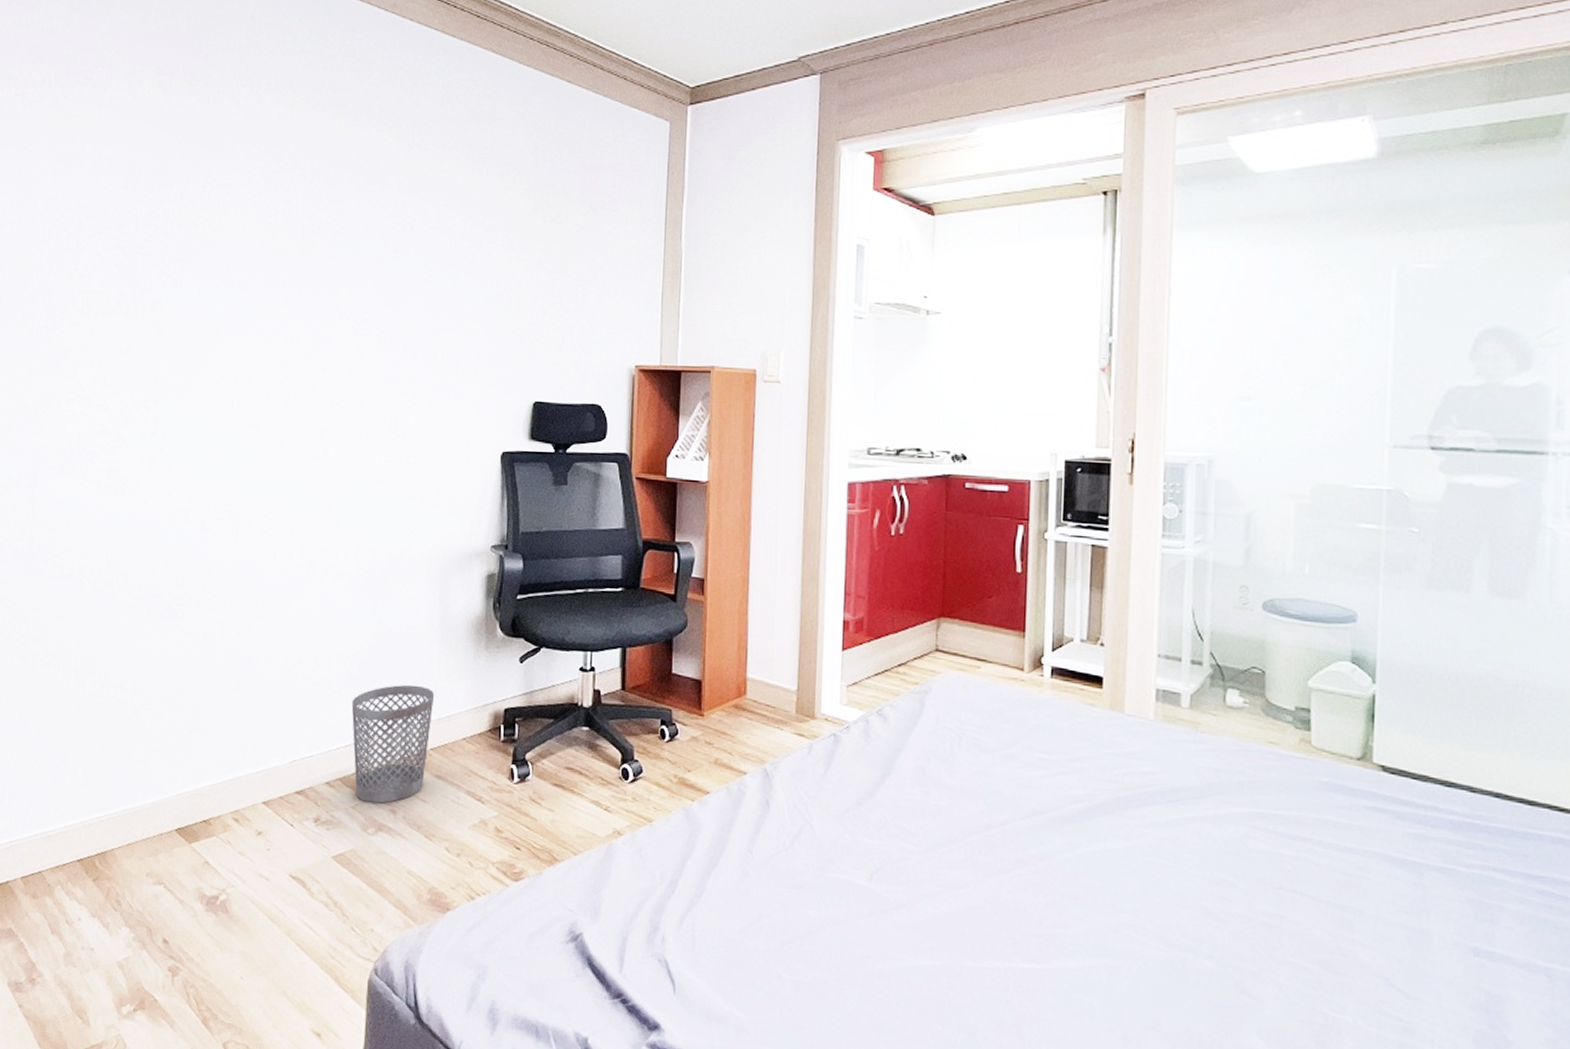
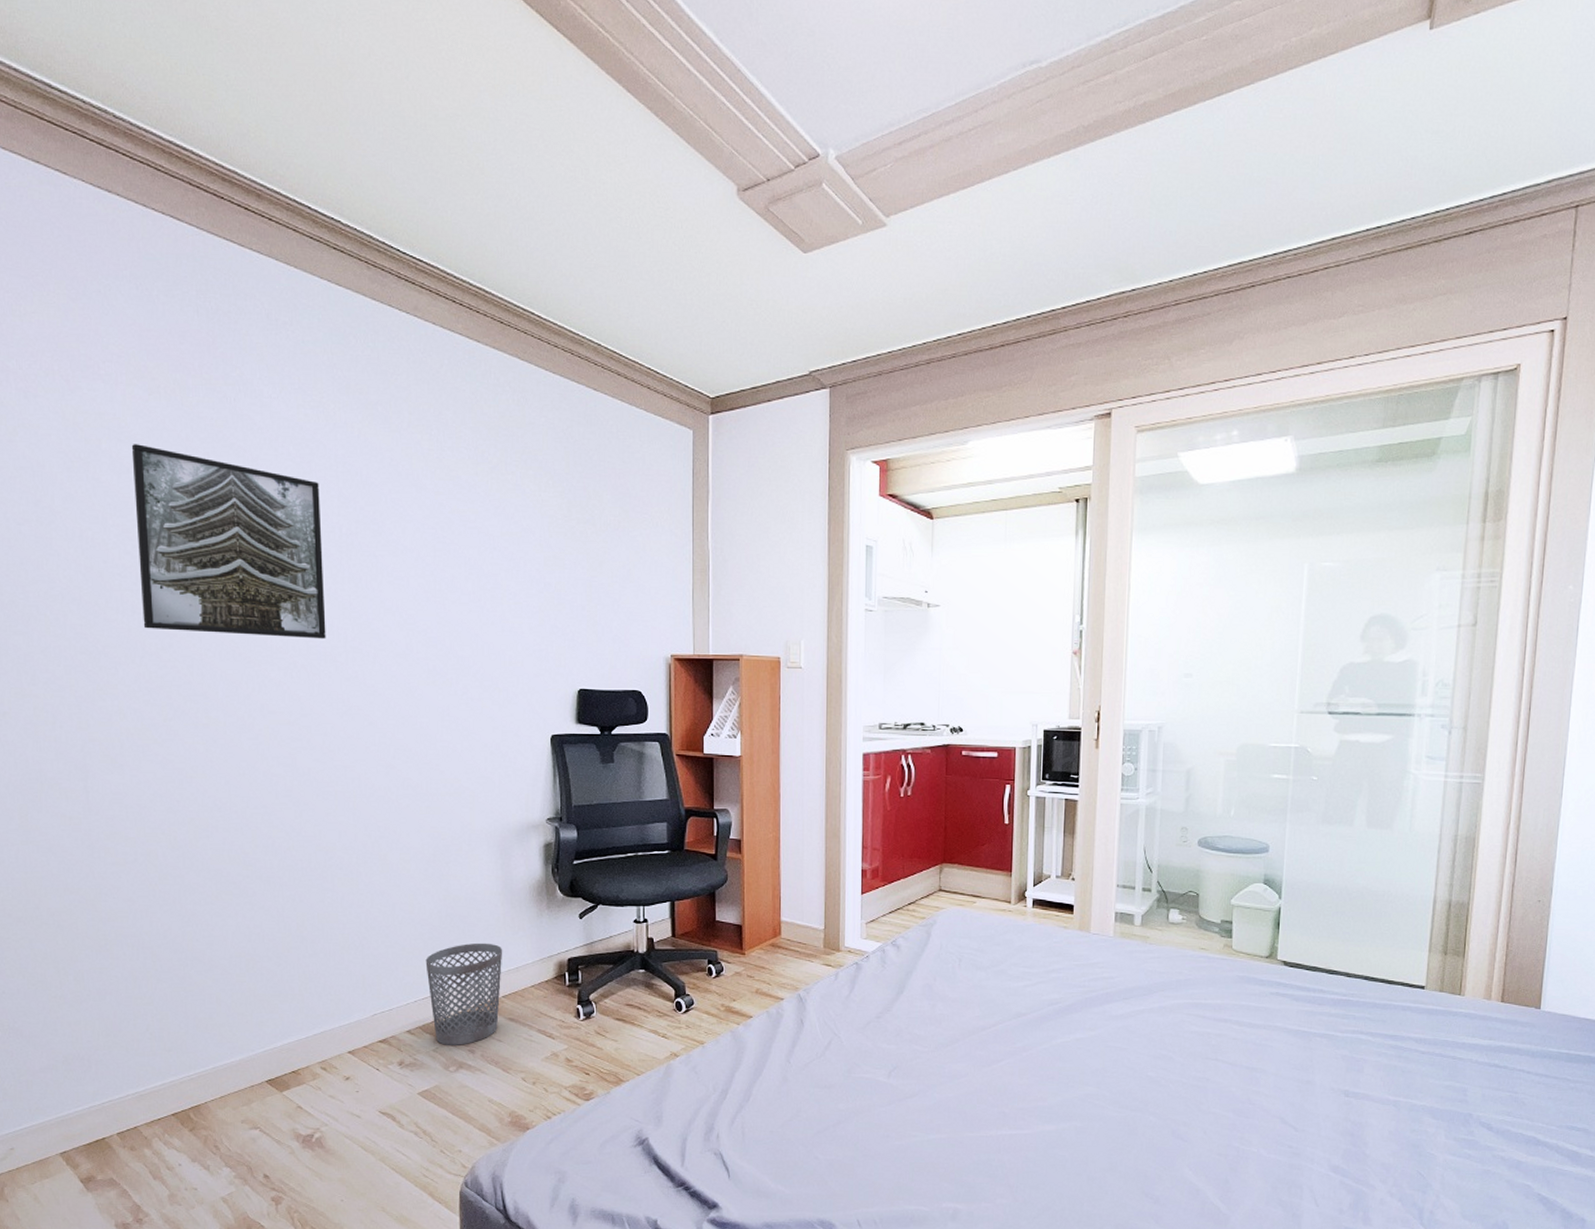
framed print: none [105,146,286,344] -> present [131,444,326,639]

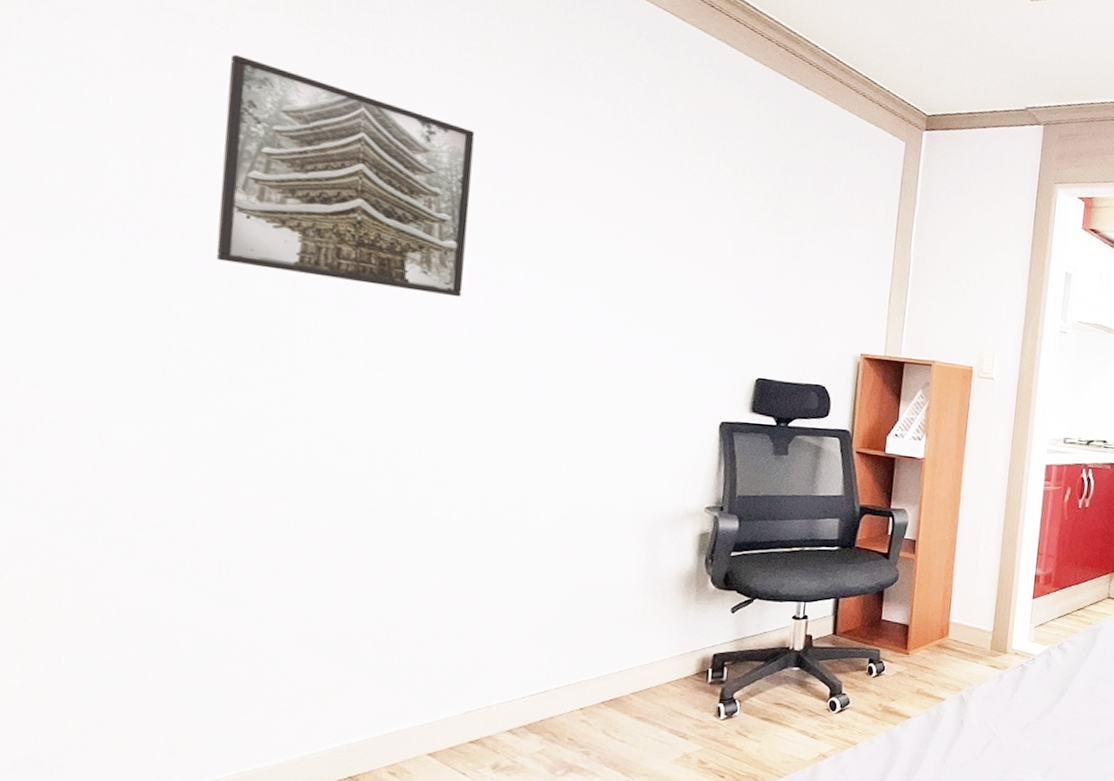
wastebasket: present [425,943,503,1045] -> none [540,635,638,746]

